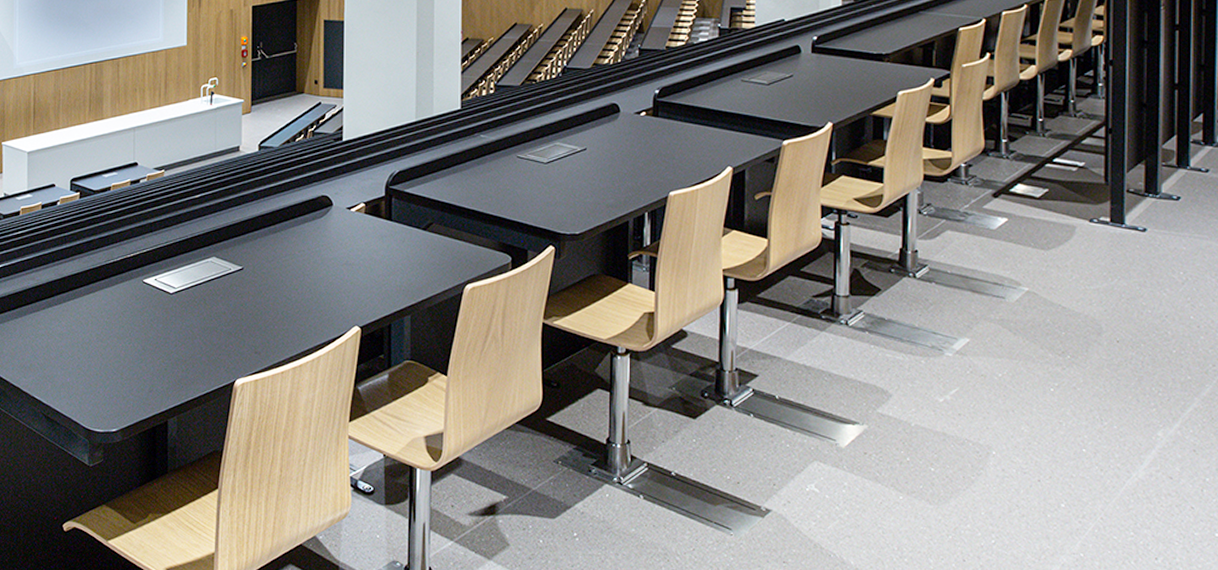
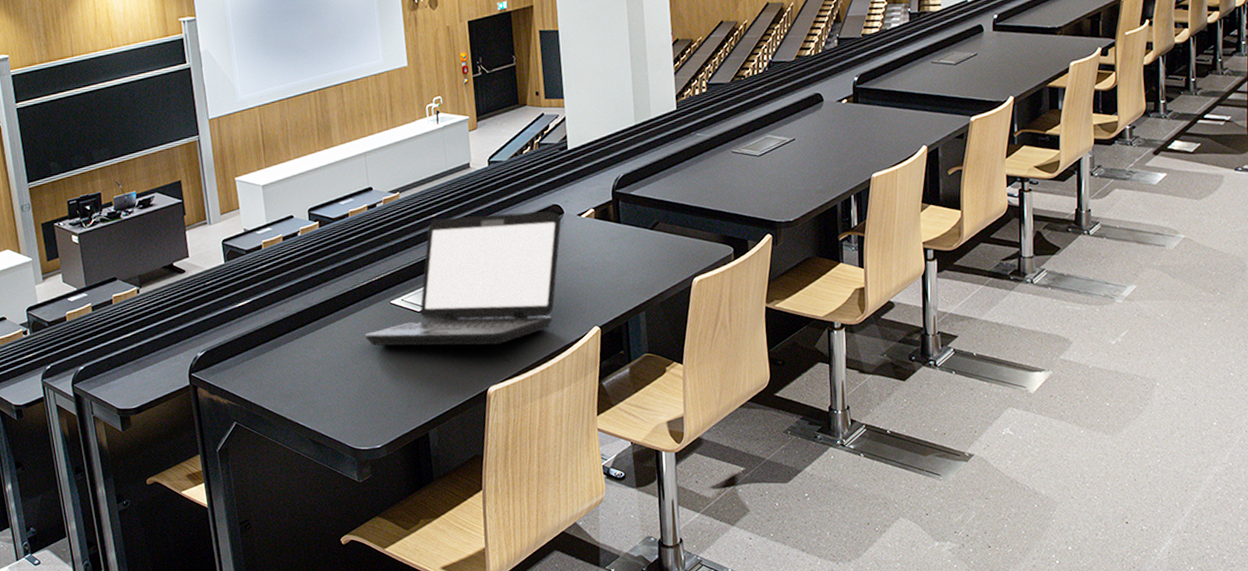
laptop: none [113,199,329,335] -> present [365,211,561,346]

